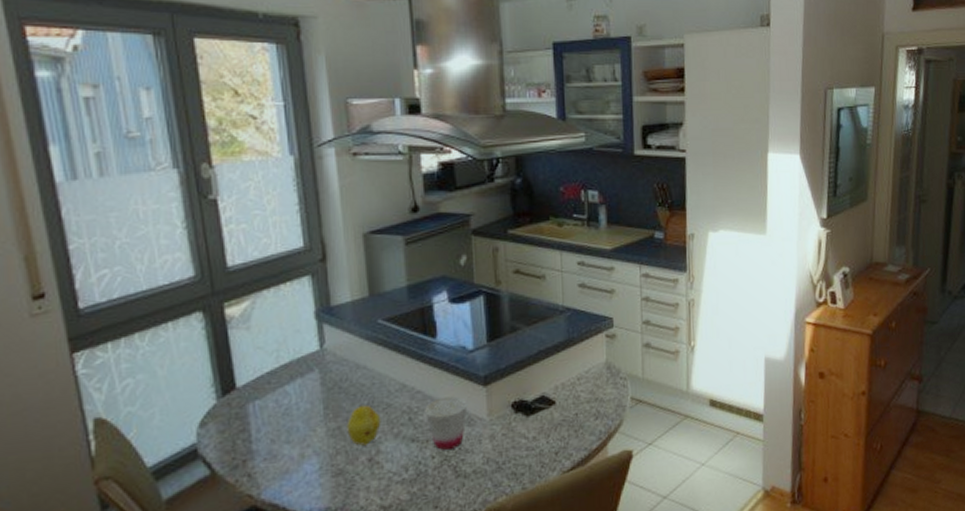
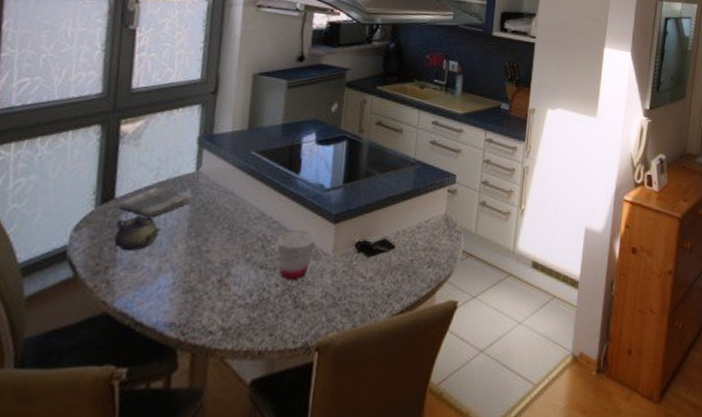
dish towel: none [242,371,322,403] -> present [118,187,192,217]
teapot: none [245,402,294,442] -> present [114,215,161,251]
fruit: present [346,403,381,446] -> none [204,226,238,267]

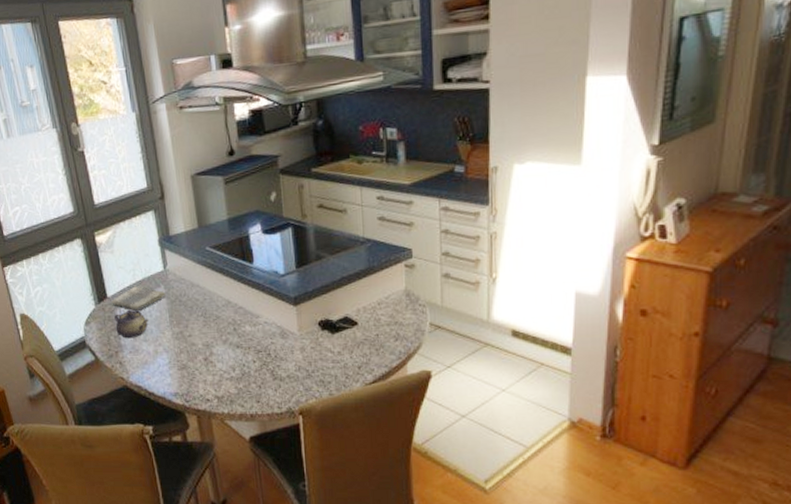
cup: present [276,229,317,280] -> none [245,313,281,356]

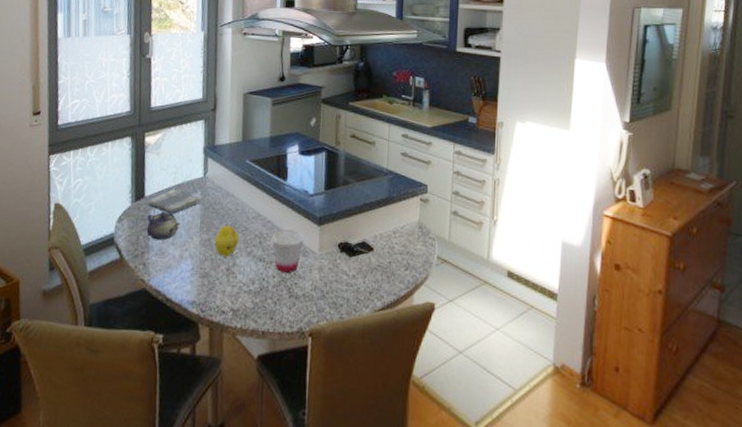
fruit: none [187,314,213,348] -> present [214,223,240,257]
cup: none [245,313,281,356] -> present [271,229,305,273]

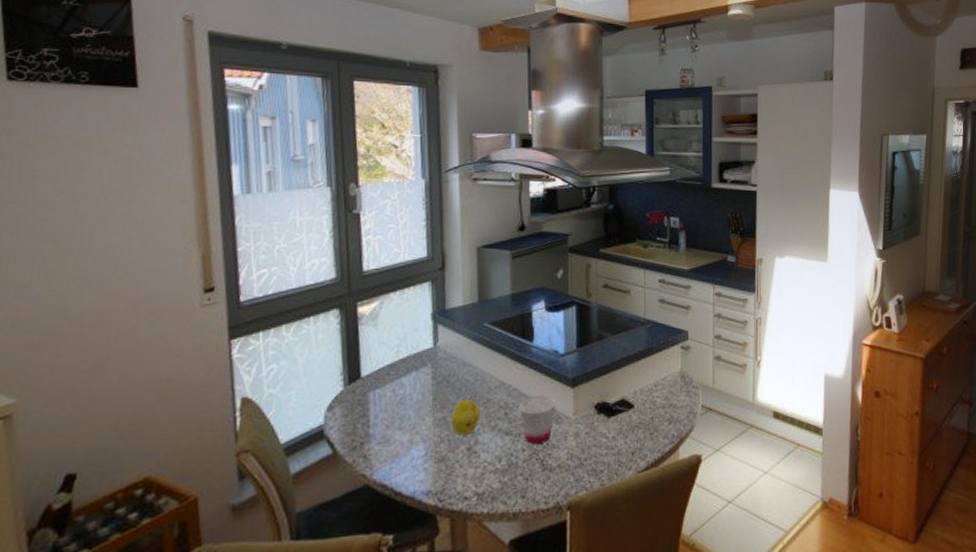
teapot: present [146,211,180,241] -> none [365,391,408,427]
dish towel: present [148,189,202,213] -> none [365,364,433,393]

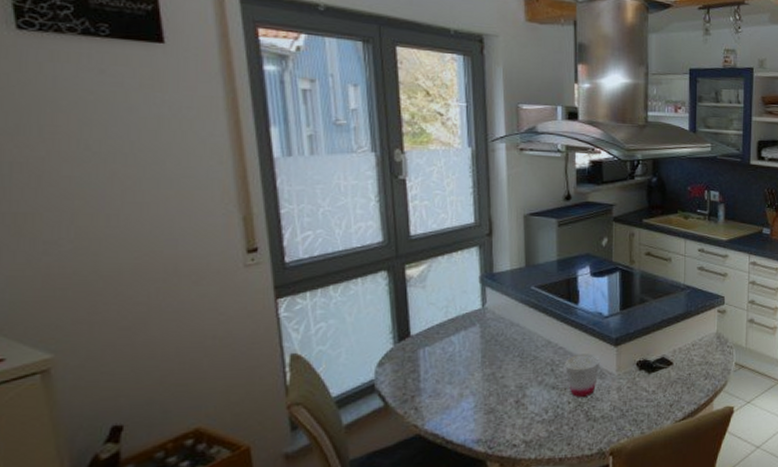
fruit: present [451,397,481,436] -> none [499,355,528,390]

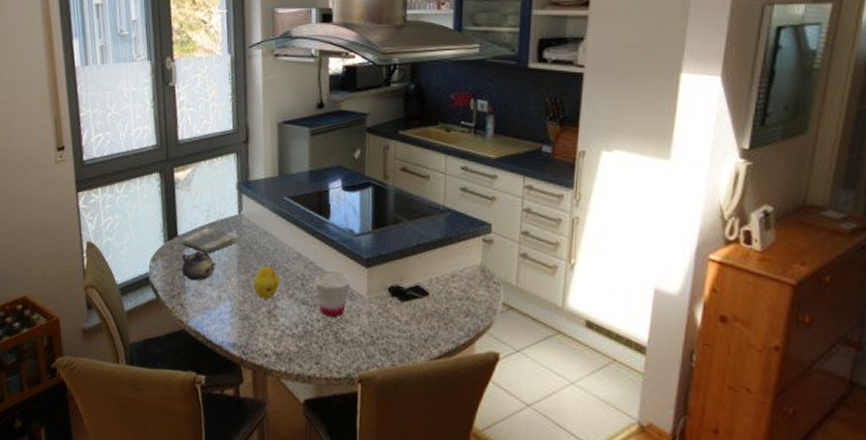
dish towel: none [415,324,481,350] -> present [181,227,238,253]
teapot: none [416,349,457,381] -> present [182,251,216,281]
fruit: none [499,355,528,390] -> present [253,264,280,300]

